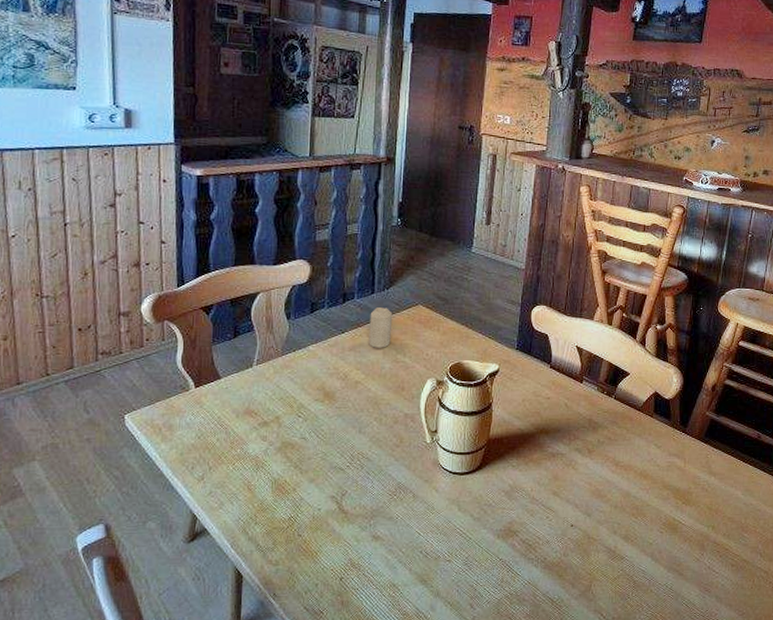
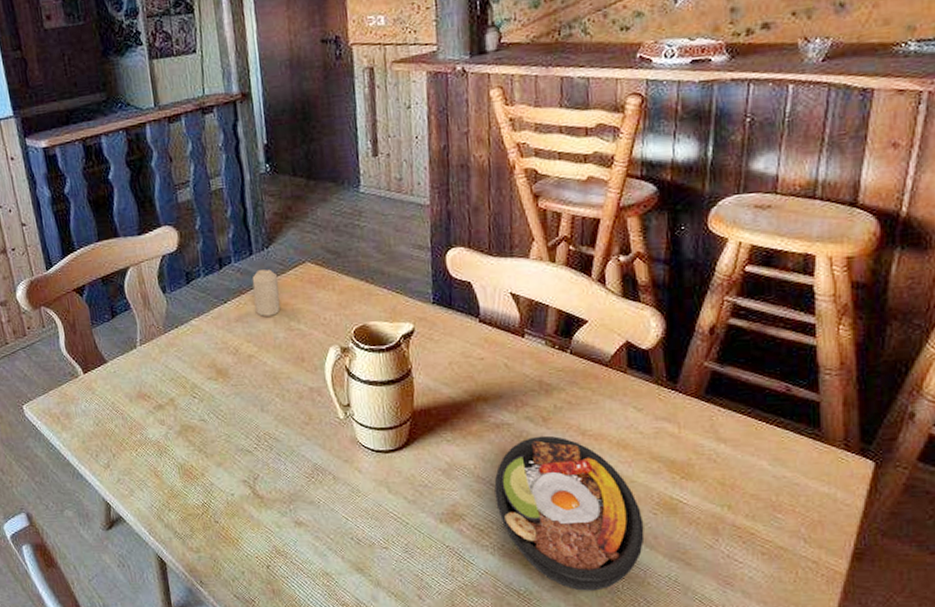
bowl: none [544,465,653,598] -> present [494,435,645,591]

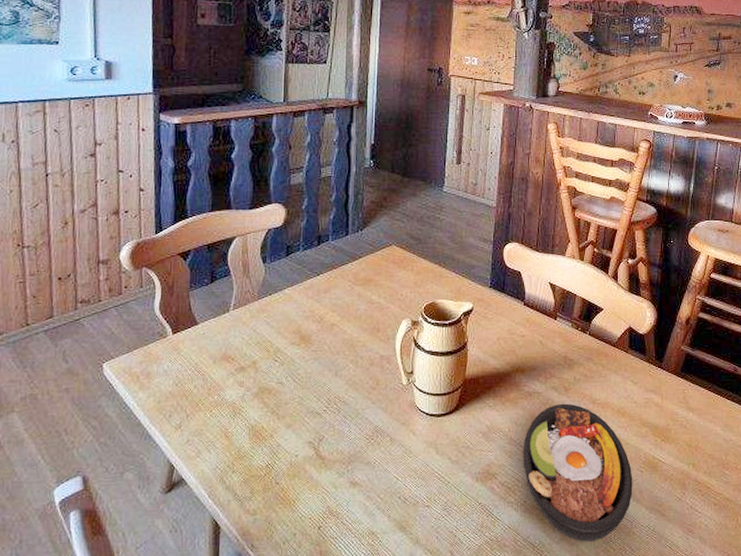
candle: present [252,269,281,316] -> none [344,249,366,290]

